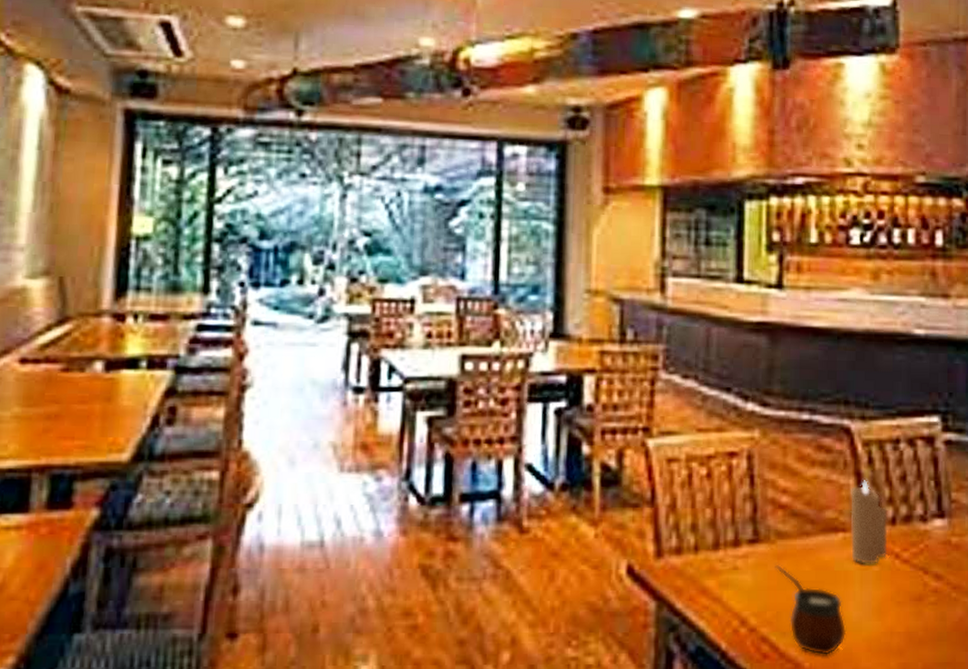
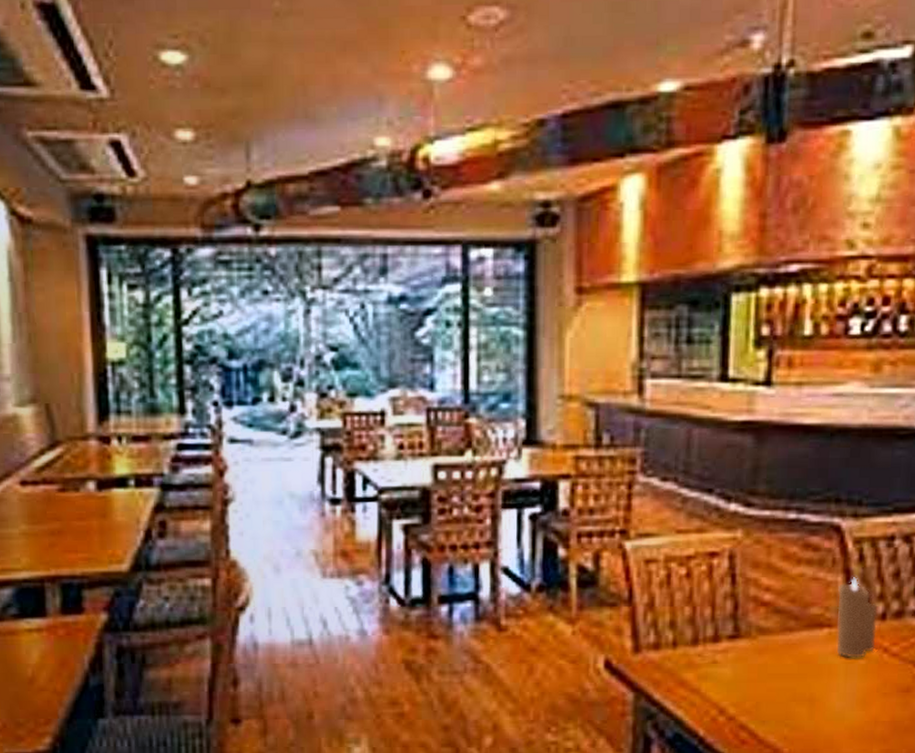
gourd: present [775,564,847,656] -> none [755,658,829,743]

